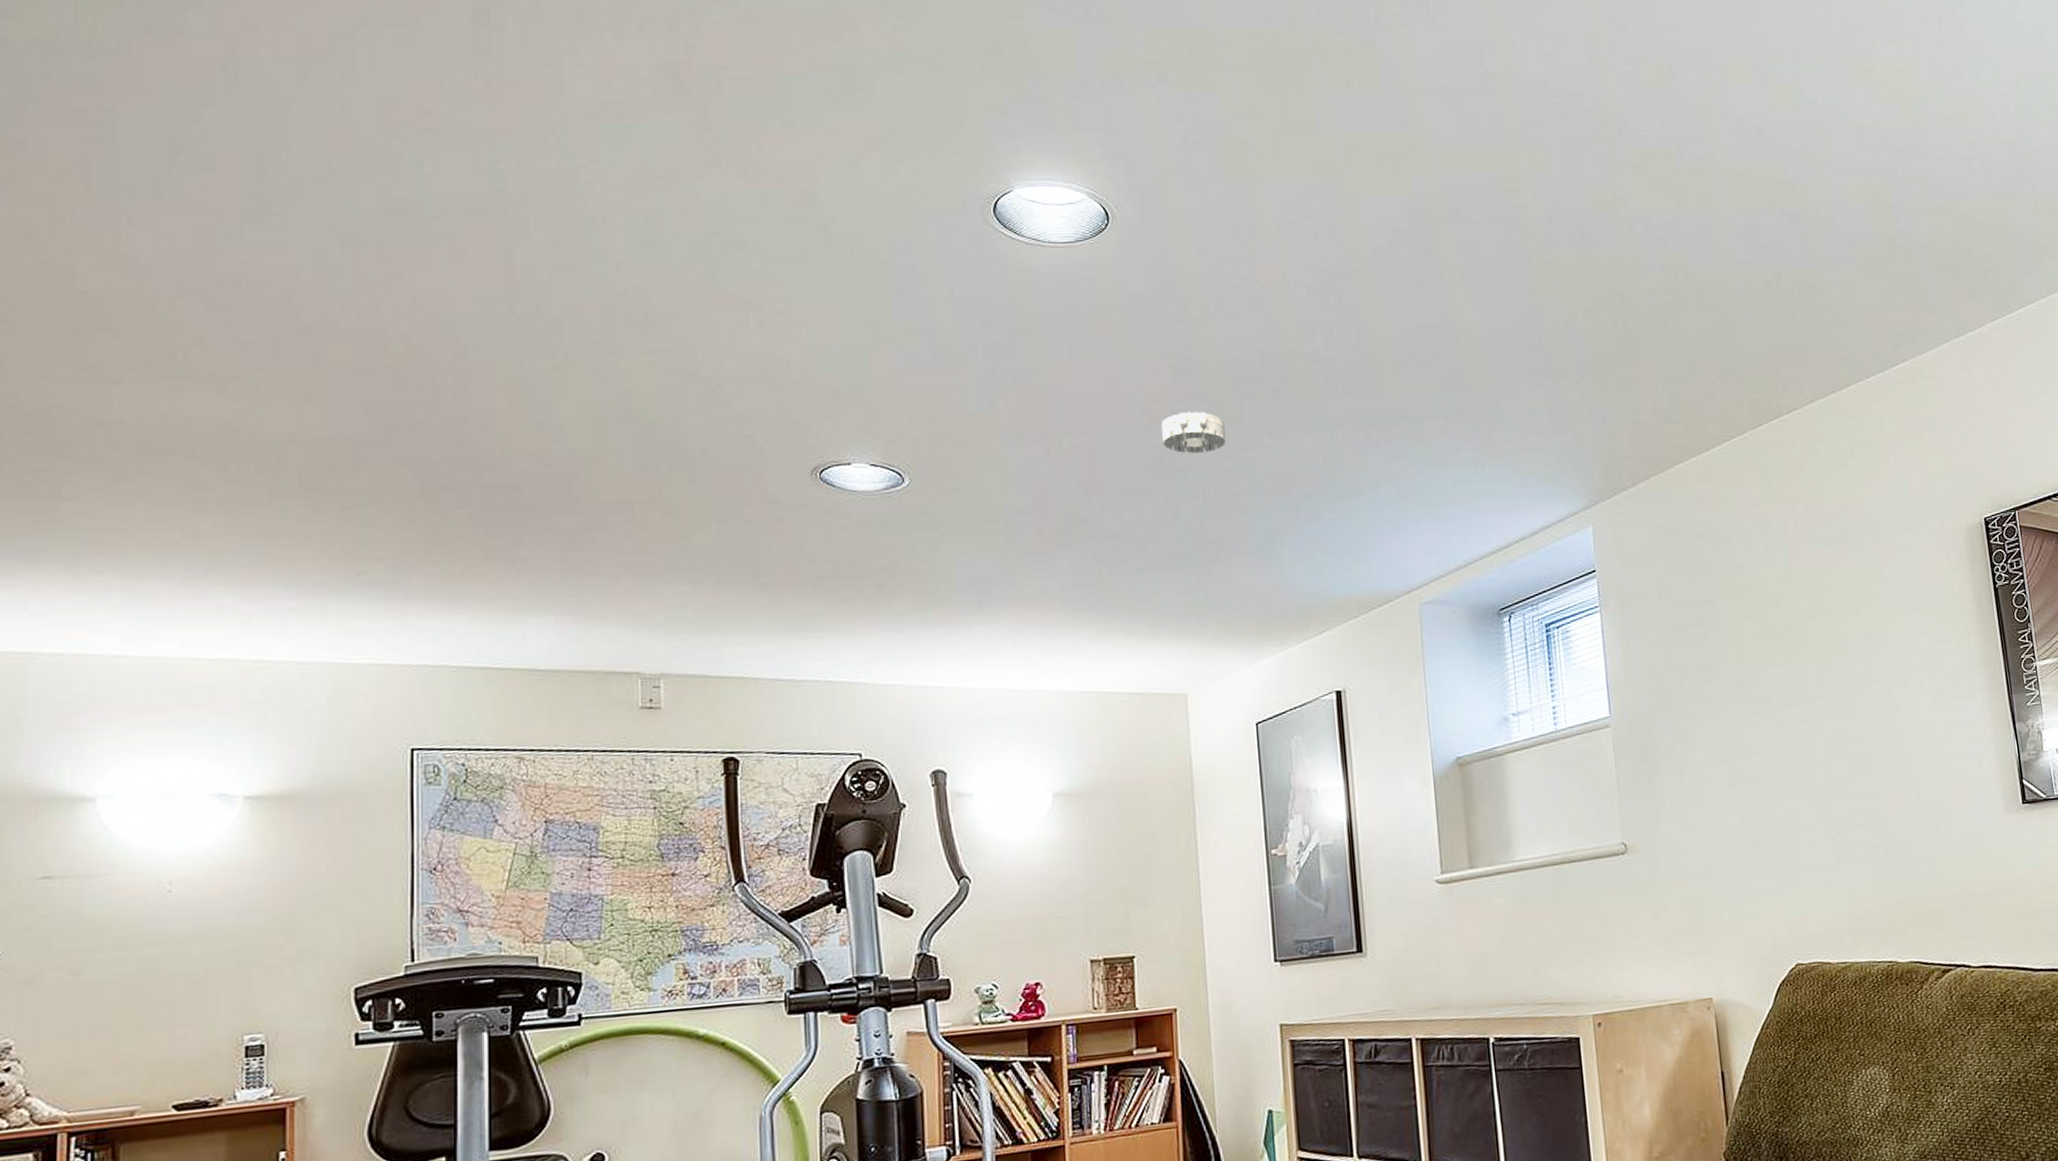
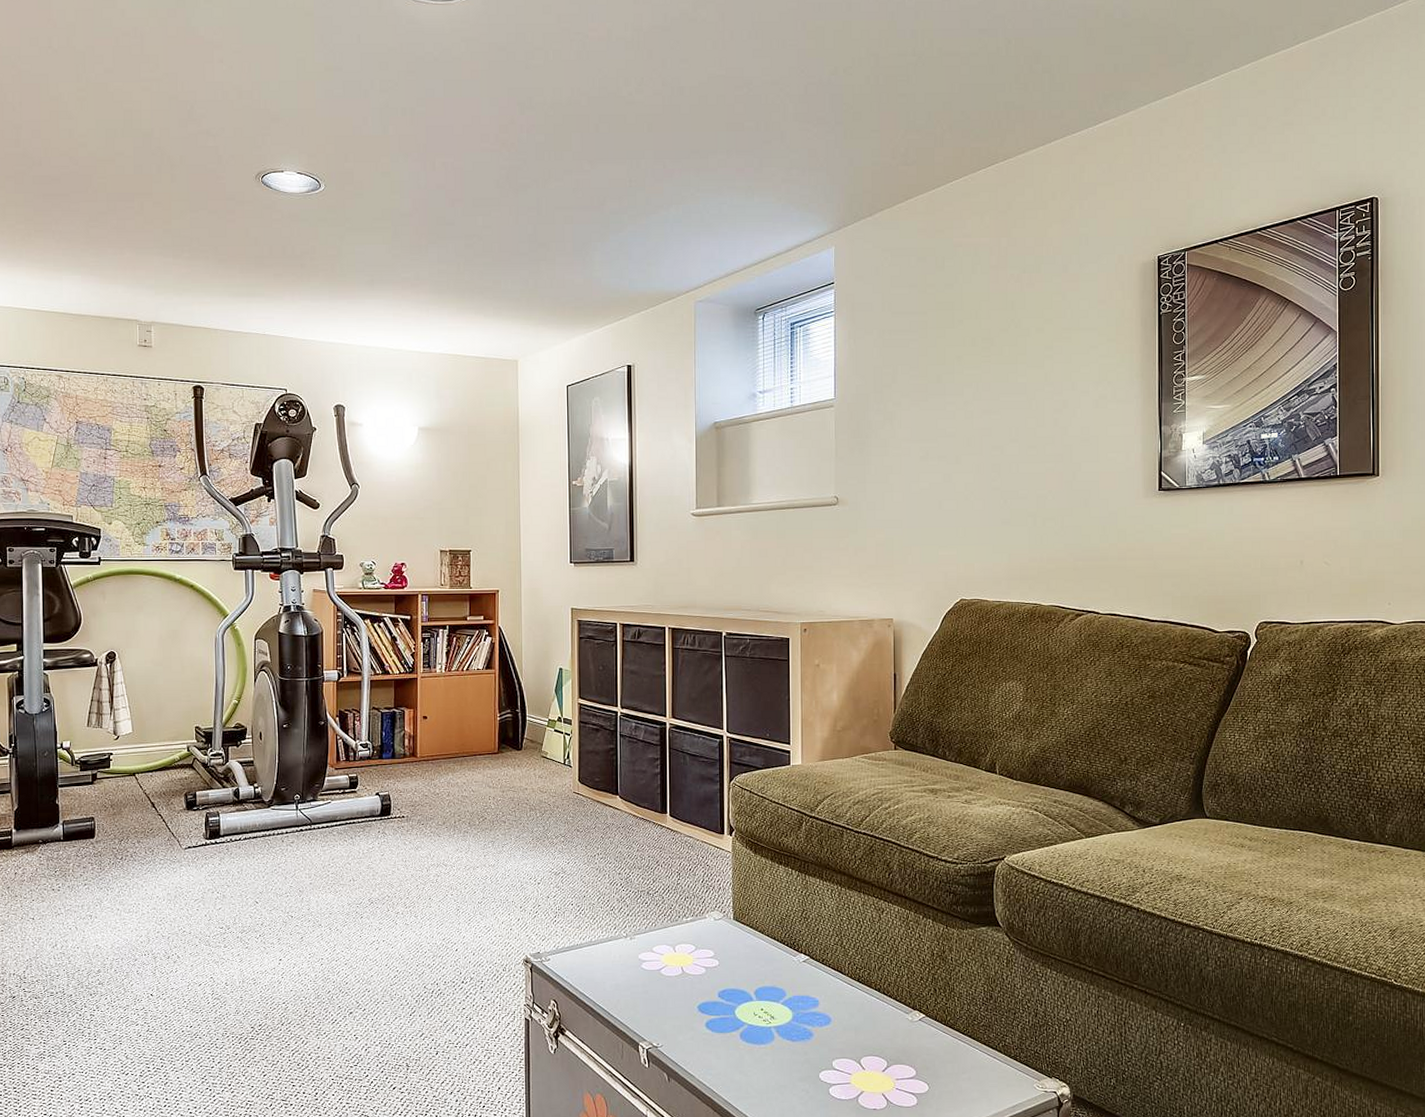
smoke detector: present [1160,411,1226,454] -> none [508,140,556,175]

